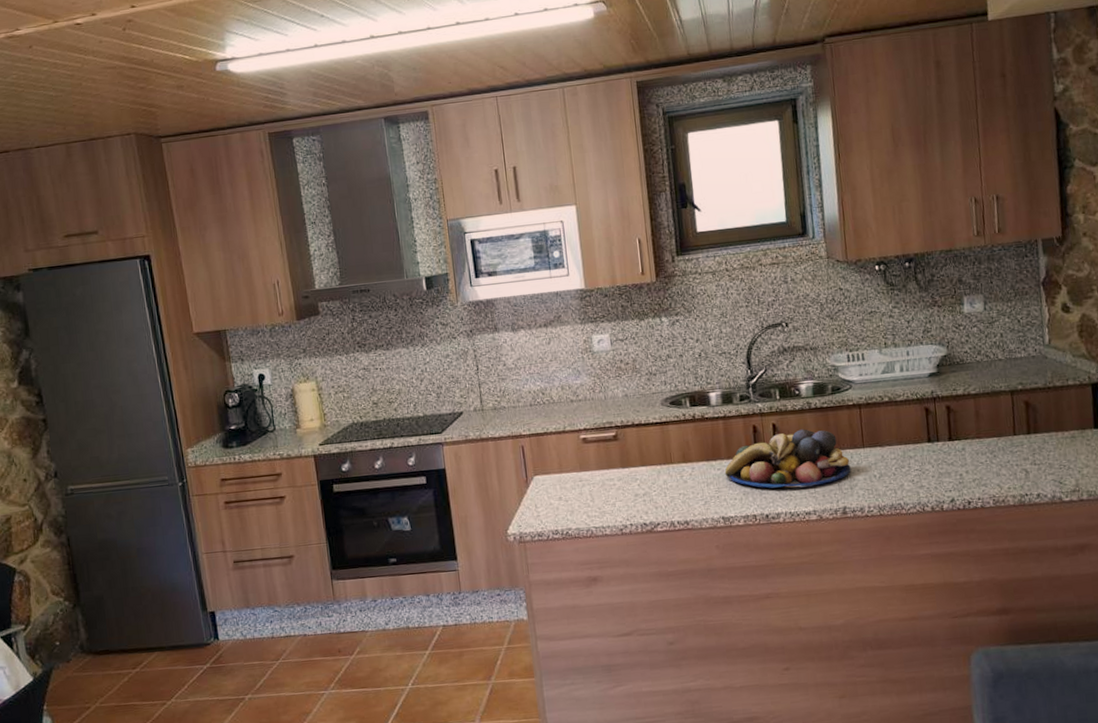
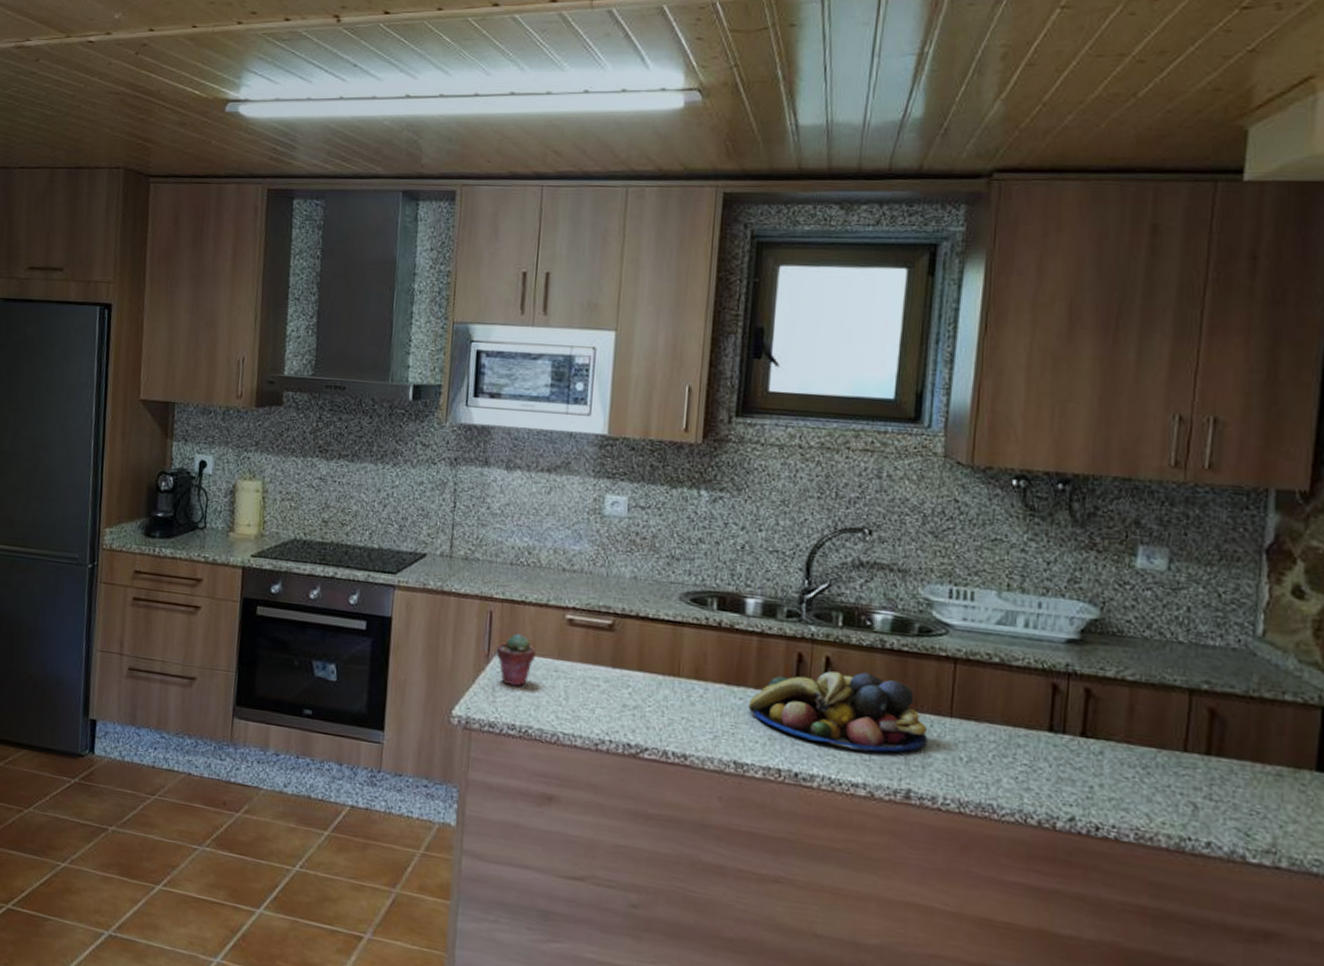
potted succulent: none [532,458,563,501] -> present [496,633,536,687]

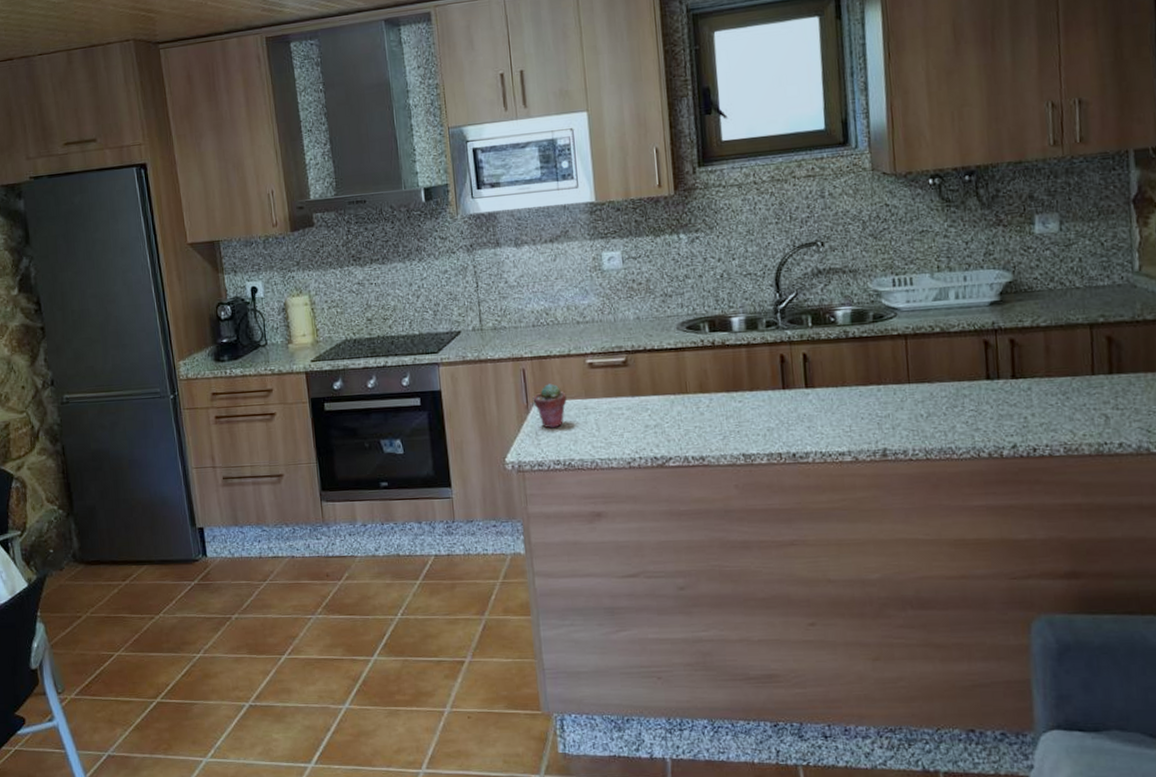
fruit bowl: present [748,671,928,752] -> none [746,360,894,425]

